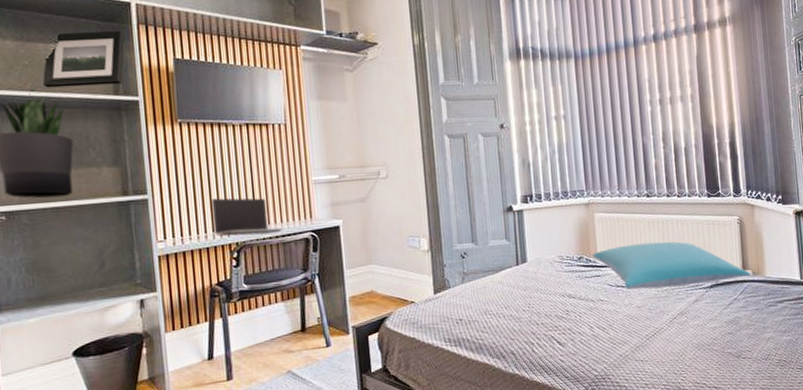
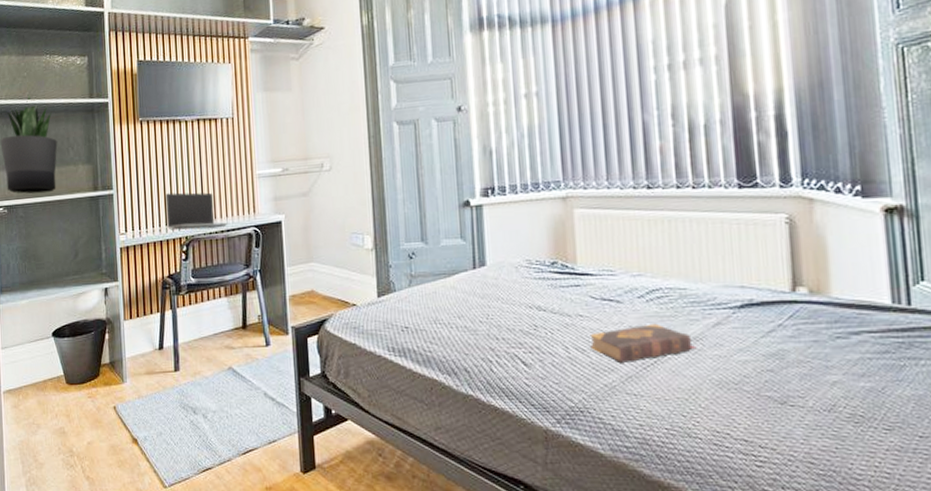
picture frame: present [42,31,125,88] -> none [36,39,99,96]
pillow: present [593,241,751,290] -> none [570,245,806,305]
book: none [608,303,683,336] -> present [590,323,697,363]

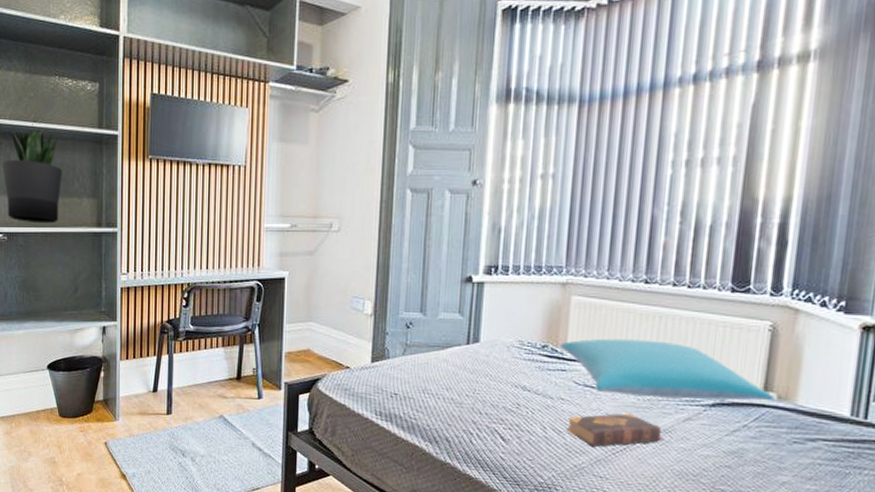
laptop computer: present [165,192,228,230] -> none [170,237,231,278]
pillow: none [570,245,806,305] -> present [560,338,775,401]

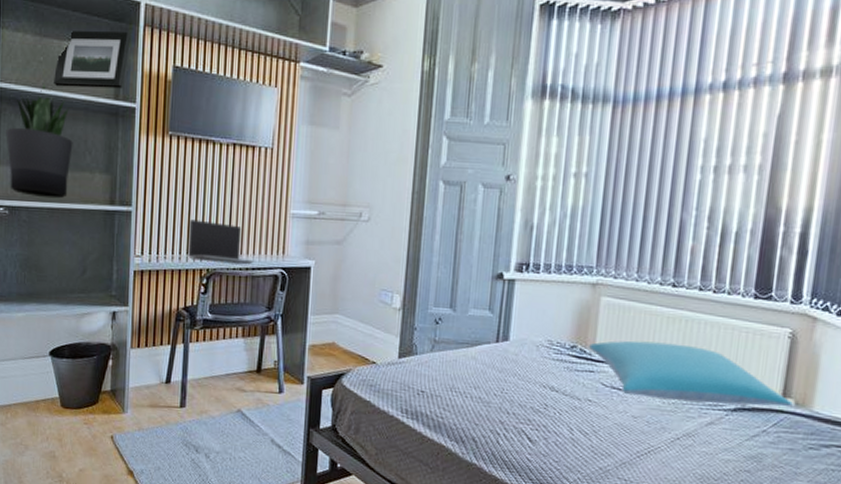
picture frame: none [42,64,111,119] -> present [53,31,131,89]
laptop computer: none [170,237,231,278] -> present [188,219,254,265]
book: present [567,413,665,447] -> none [593,416,688,450]

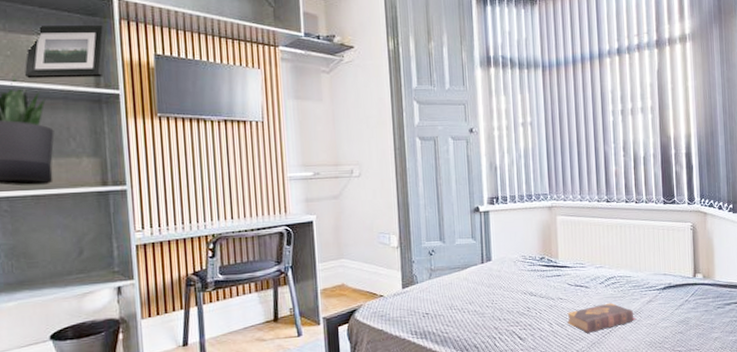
laptop computer: present [188,219,254,265] -> none [189,191,258,228]
pillow: present [589,340,793,407] -> none [554,245,701,290]
book: none [593,416,688,450] -> present [567,302,637,333]

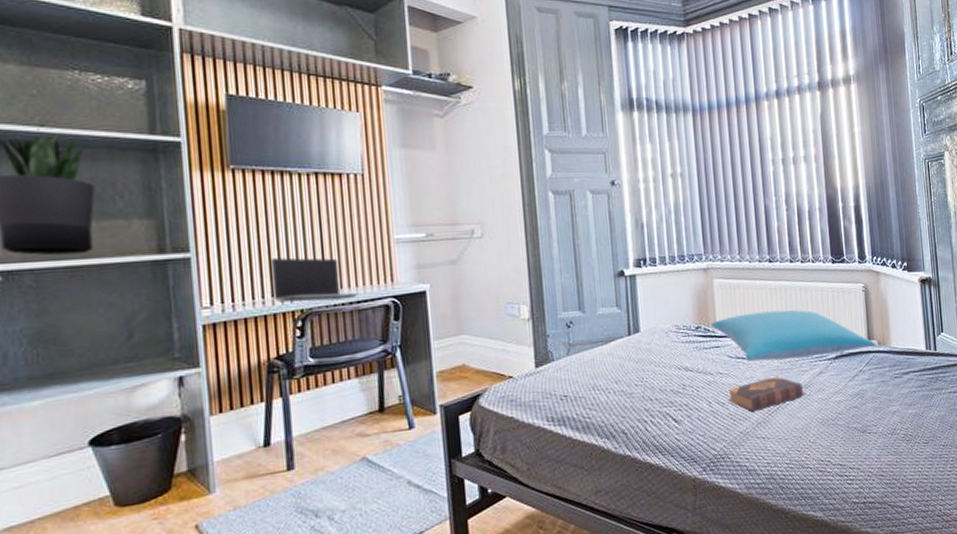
picture frame: present [24,26,107,79] -> none [55,59,164,123]
laptop computer: none [189,191,258,228] -> present [271,257,358,303]
pillow: none [554,245,701,290] -> present [711,310,876,362]

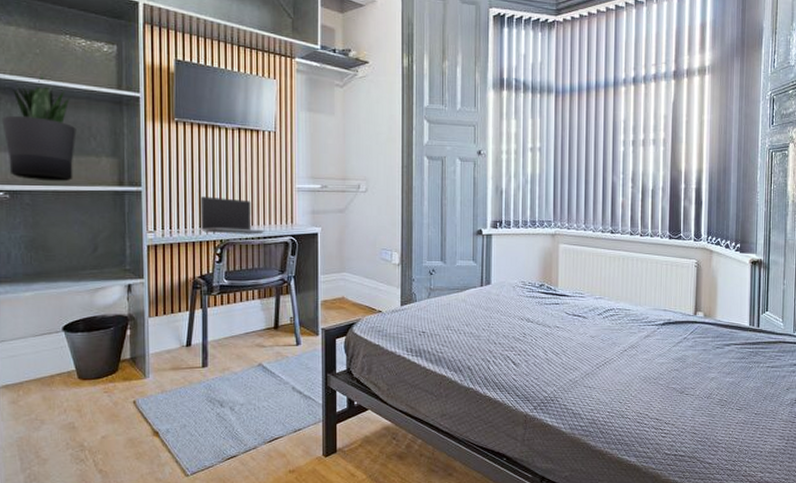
pillow: present [711,310,876,362] -> none [554,277,702,320]
book: present [728,376,807,412] -> none [562,334,633,363]

